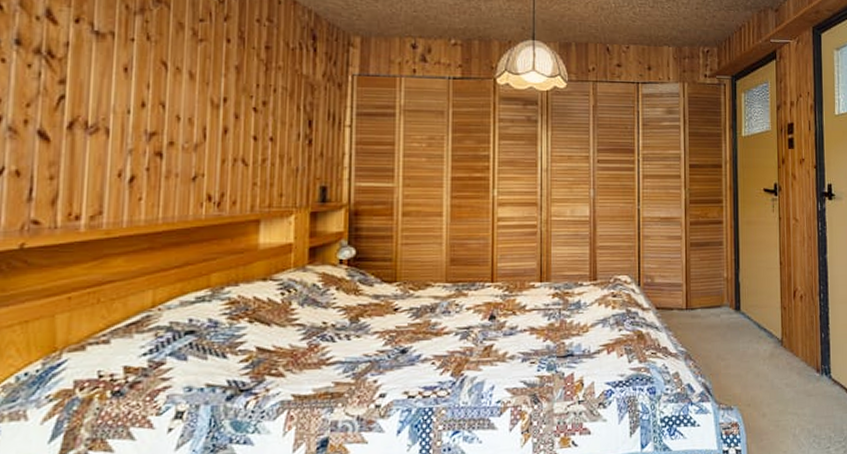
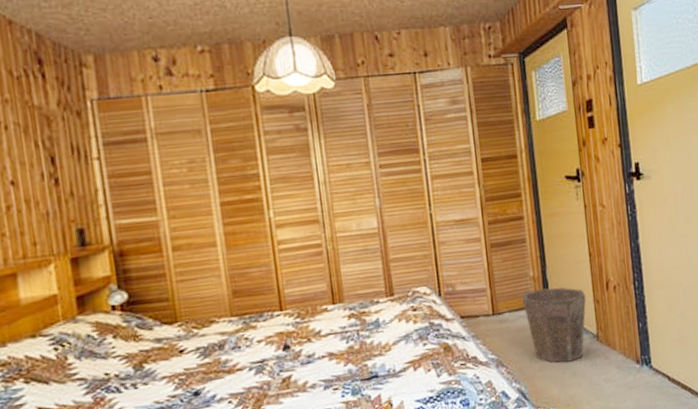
waste bin: none [714,290,774,363] -> present [521,287,586,363]

